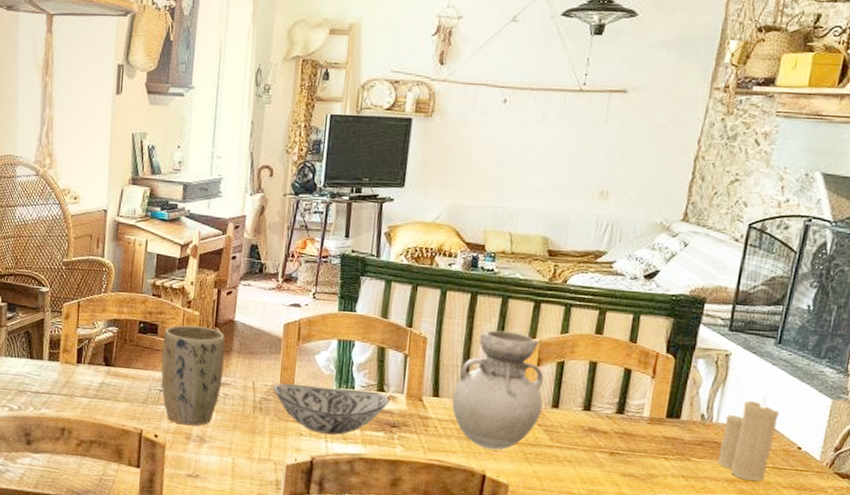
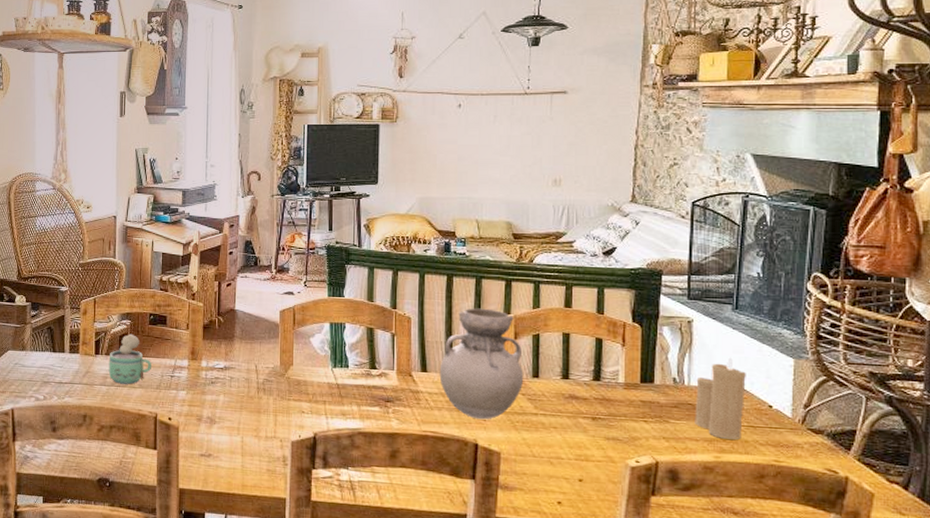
chocolate milk: none [91,342,139,397] -> present [108,333,151,384]
plant pot: present [161,325,225,426] -> none [171,315,228,408]
decorative bowl: present [274,383,389,435] -> none [275,364,381,411]

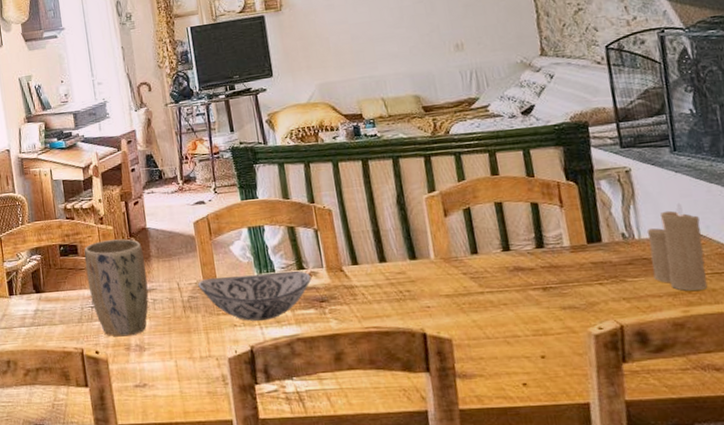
chocolate milk: present [108,333,151,384] -> none [24,268,70,323]
plant pot: none [171,315,228,408] -> present [84,238,149,337]
decorative bowl: none [275,364,381,411] -> present [198,270,312,321]
vase: present [439,308,524,420] -> none [371,188,463,307]

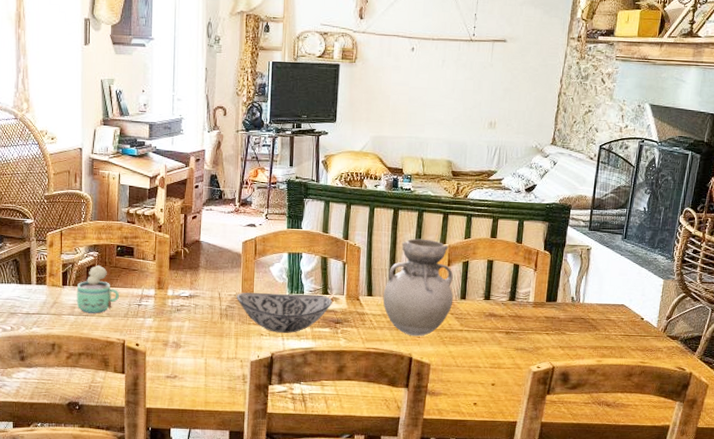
chocolate milk: none [24,268,70,323] -> present [76,265,119,314]
plant pot: present [84,238,149,337] -> none [138,247,193,334]
vase: none [371,188,463,307] -> present [382,238,454,337]
candle: present [646,202,708,291] -> none [585,279,627,346]

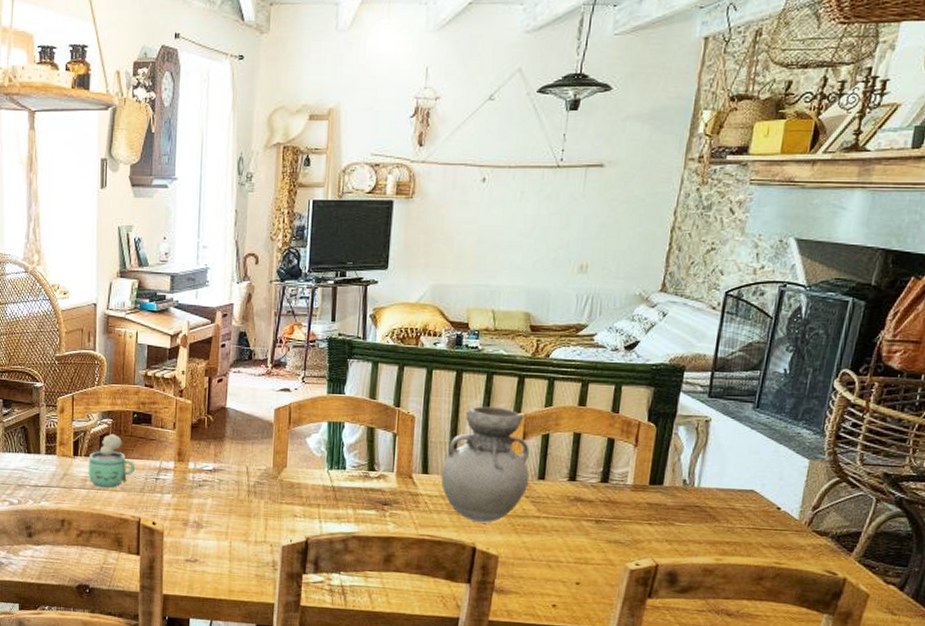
decorative bowl: present [237,292,333,333] -> none [267,466,380,515]

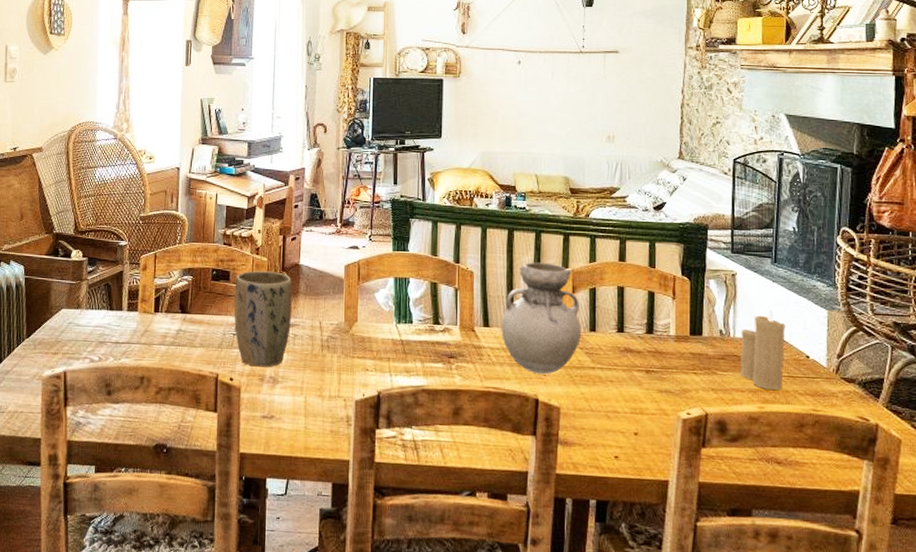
chocolate milk: present [88,433,135,488] -> none [168,290,213,344]
plant pot: none [156,414,218,512] -> present [234,271,292,367]
candle: none [700,458,759,542] -> present [740,309,785,390]

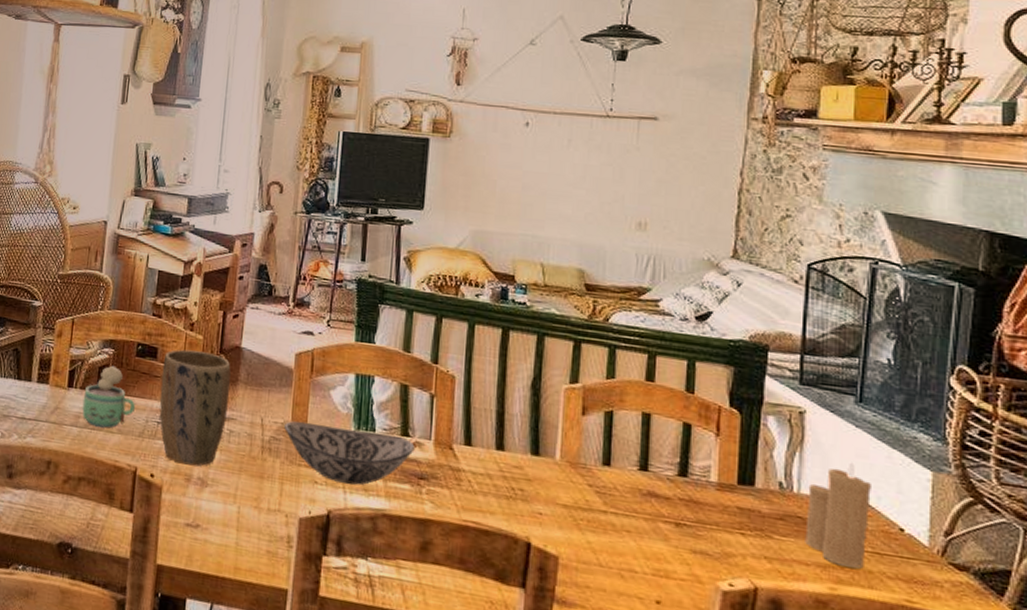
chocolate milk: none [168,290,213,344] -> present [82,365,135,428]
decorative bowl: none [339,321,445,368] -> present [284,421,415,485]
vase: present [501,262,582,375] -> none [486,371,592,514]

